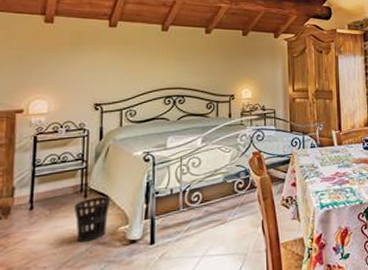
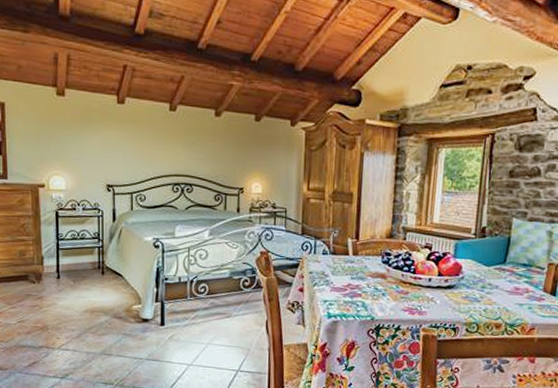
wastebasket: present [74,196,111,243] -> none [94,275,125,314]

